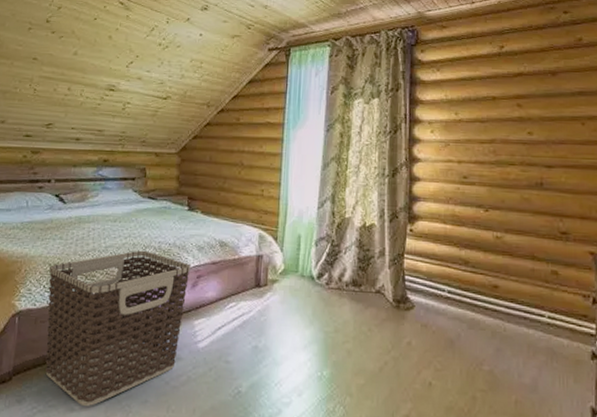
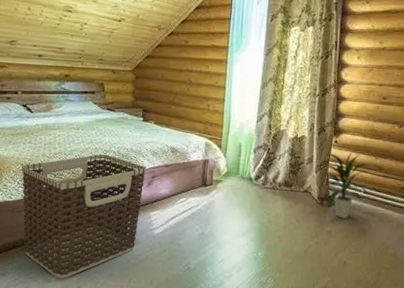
indoor plant: none [397,242,455,326] -> present [322,152,369,218]

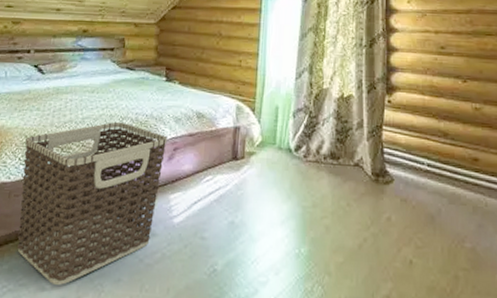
indoor plant: present [322,152,369,218] -> none [375,113,434,200]

